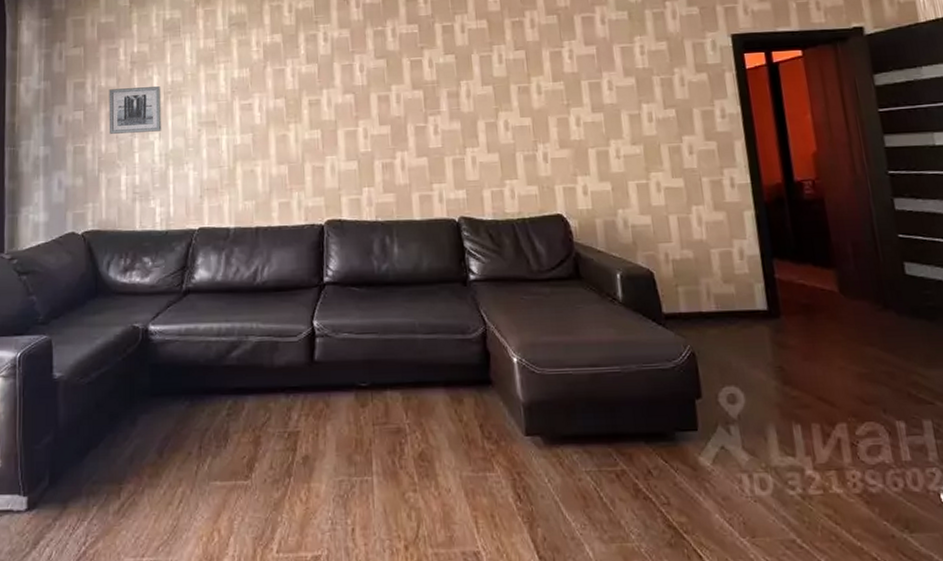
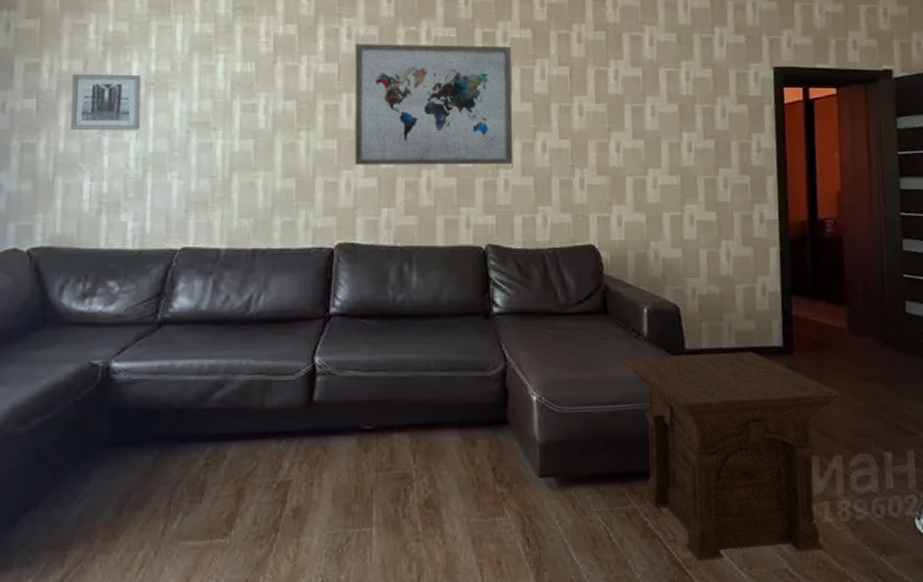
wall art: none [331,37,479,151] -> present [354,43,513,165]
side table: none [599,315,843,526] -> present [622,351,844,561]

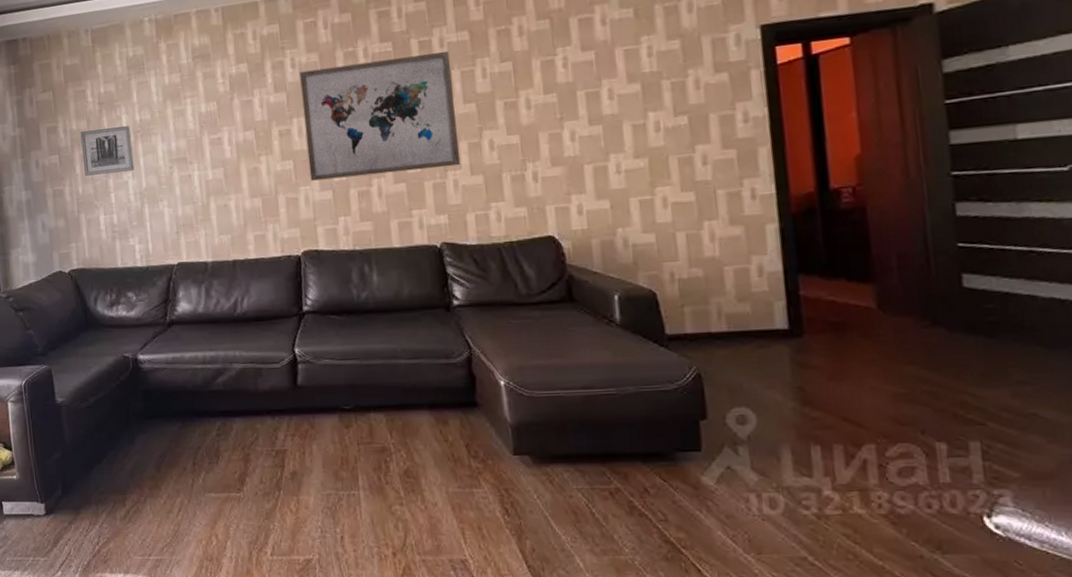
side table: present [622,351,844,561] -> none [593,335,876,542]

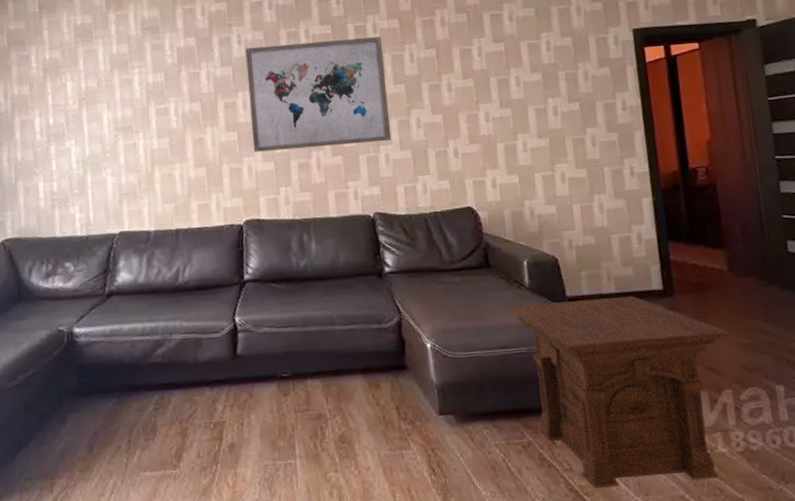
wall art: present [80,126,135,176] -> none [22,93,78,142]
side table: none [593,335,876,542] -> present [507,295,730,488]

